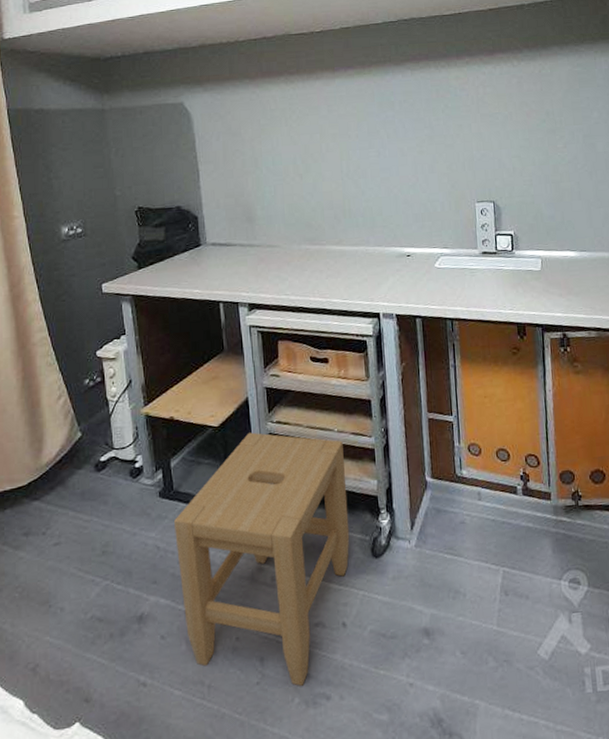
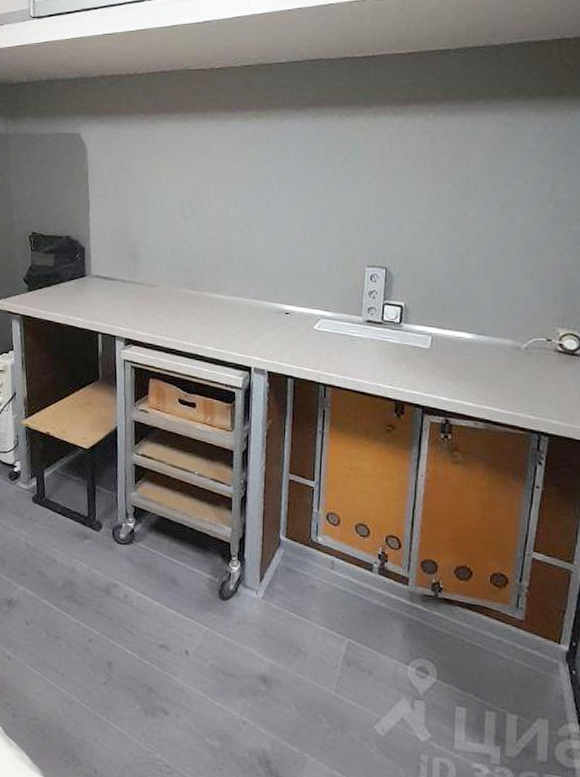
stool: present [173,432,350,686] -> none [43,459,202,696]

